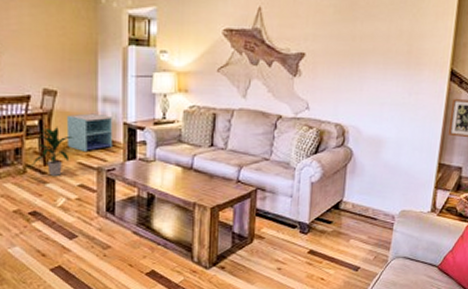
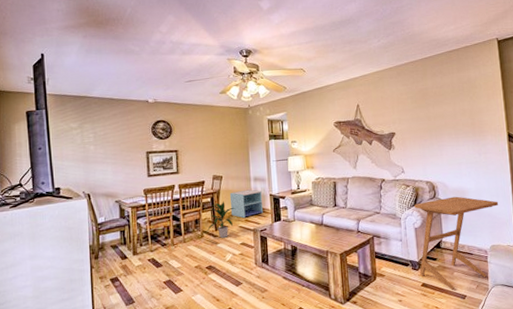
side table: none [309,146,421,260] -> present [414,196,499,290]

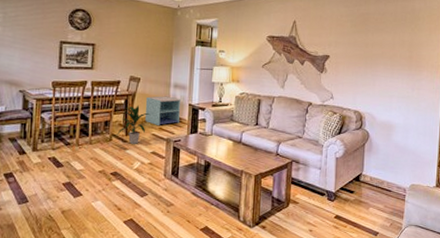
side table: present [414,196,499,290] -> none [335,129,425,225]

